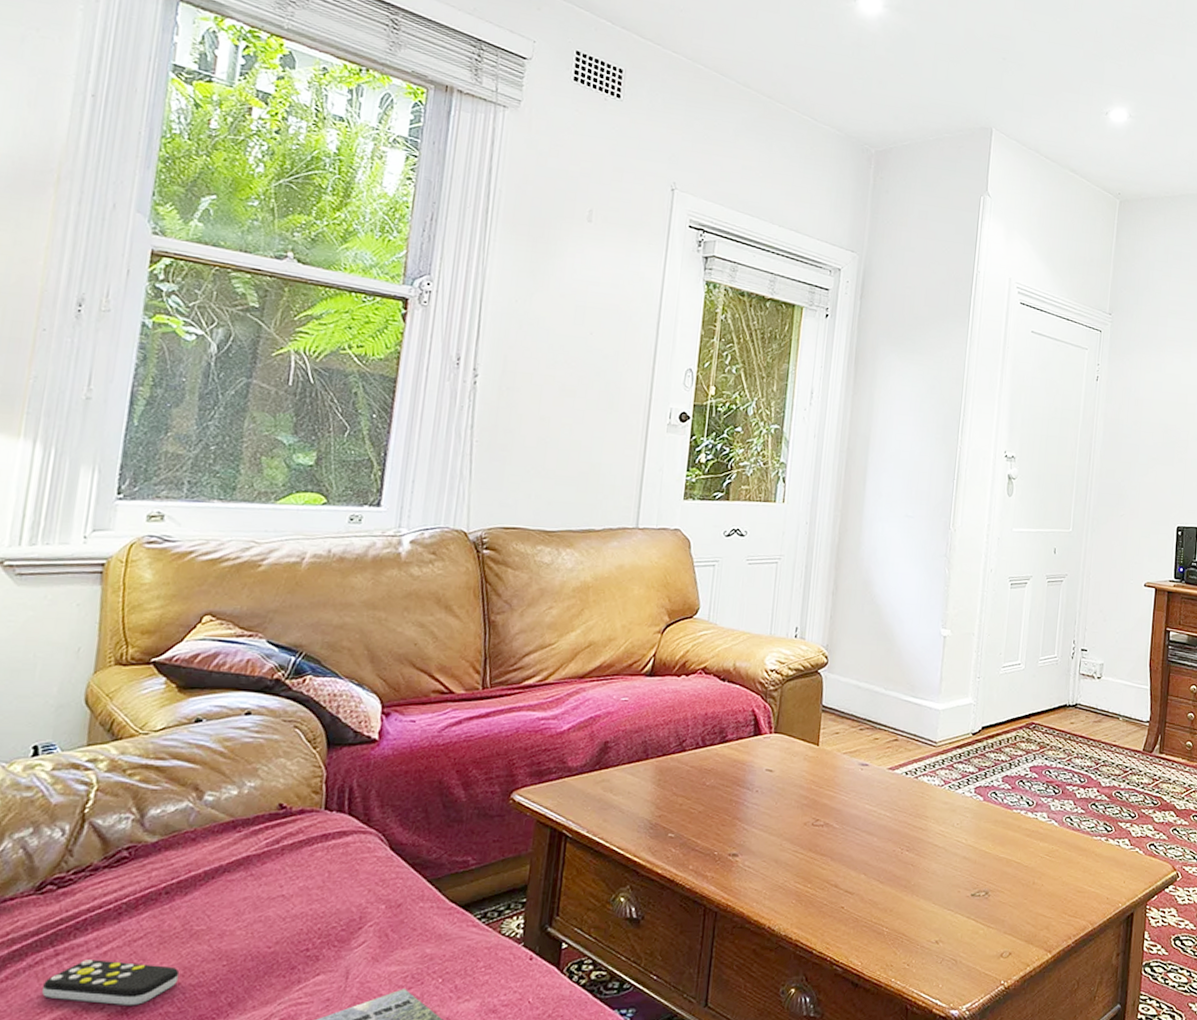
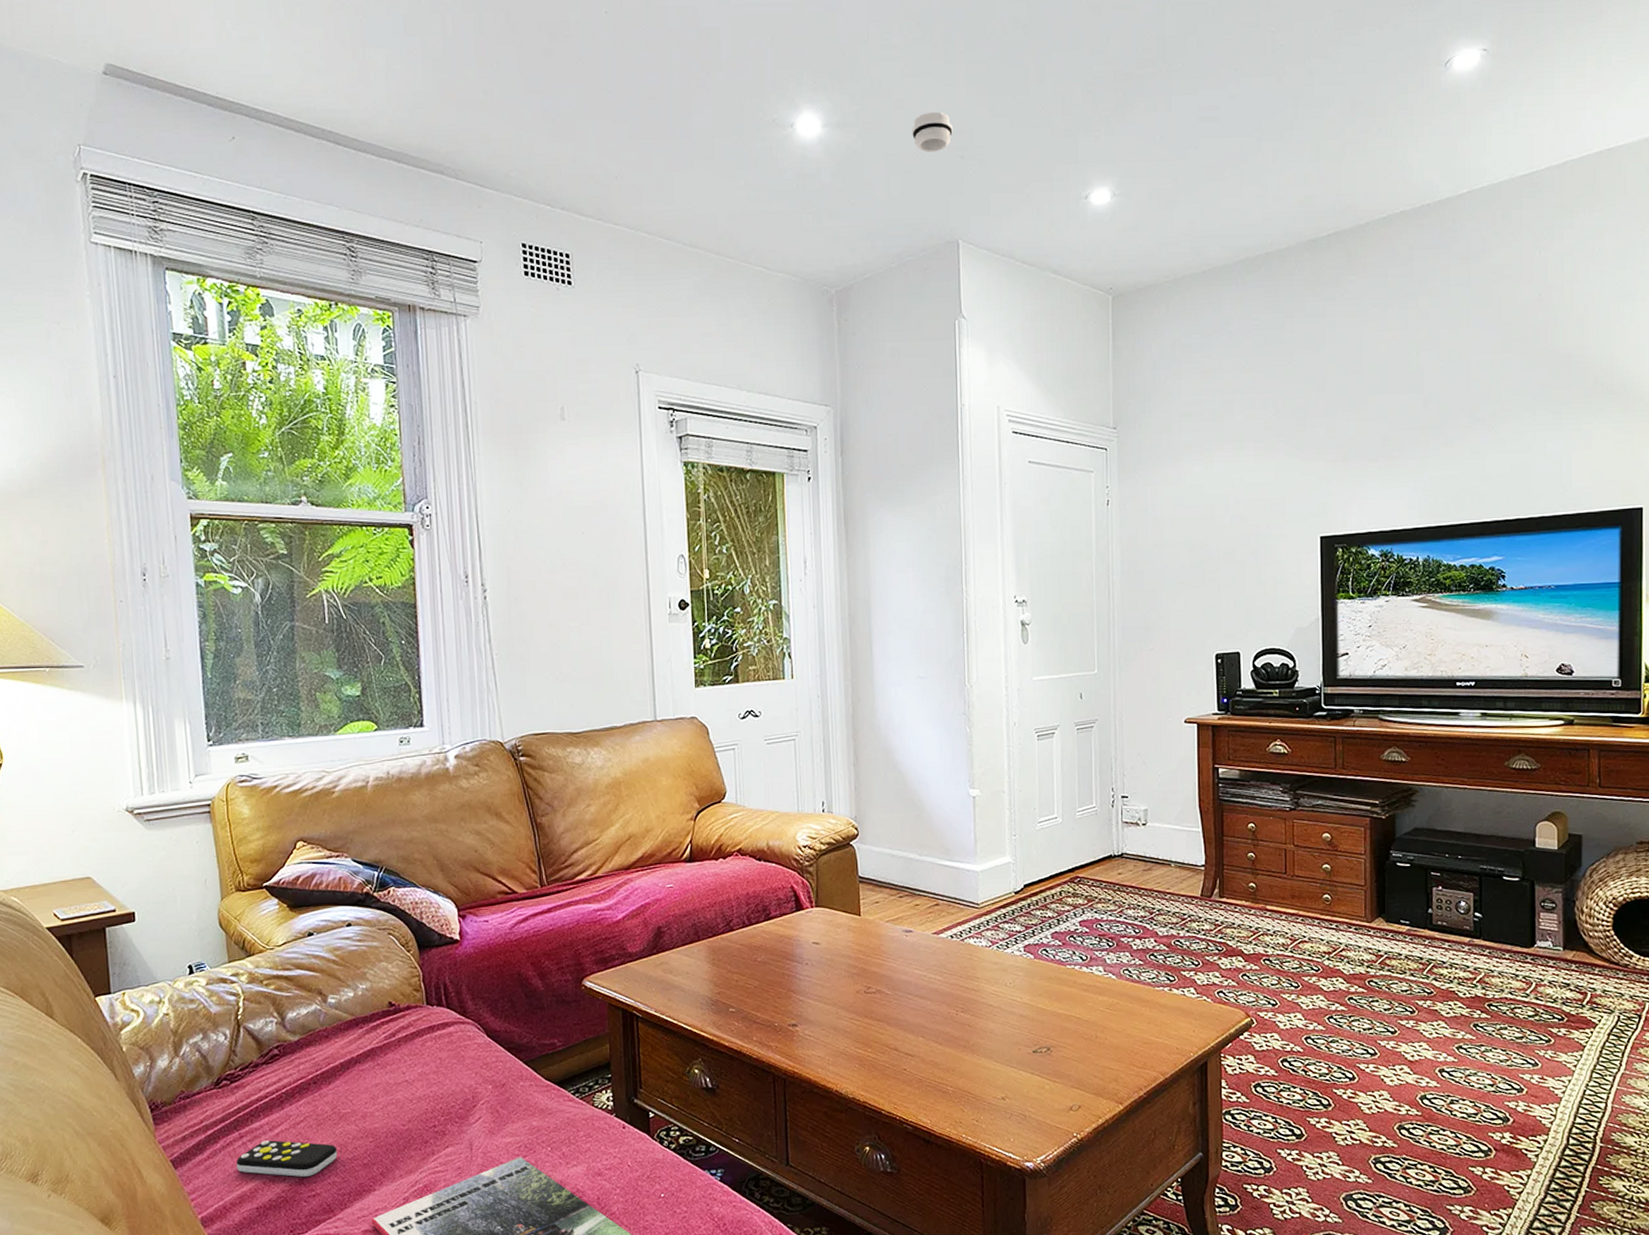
smoke detector: none [962,15,999,50] -> present [912,111,953,153]

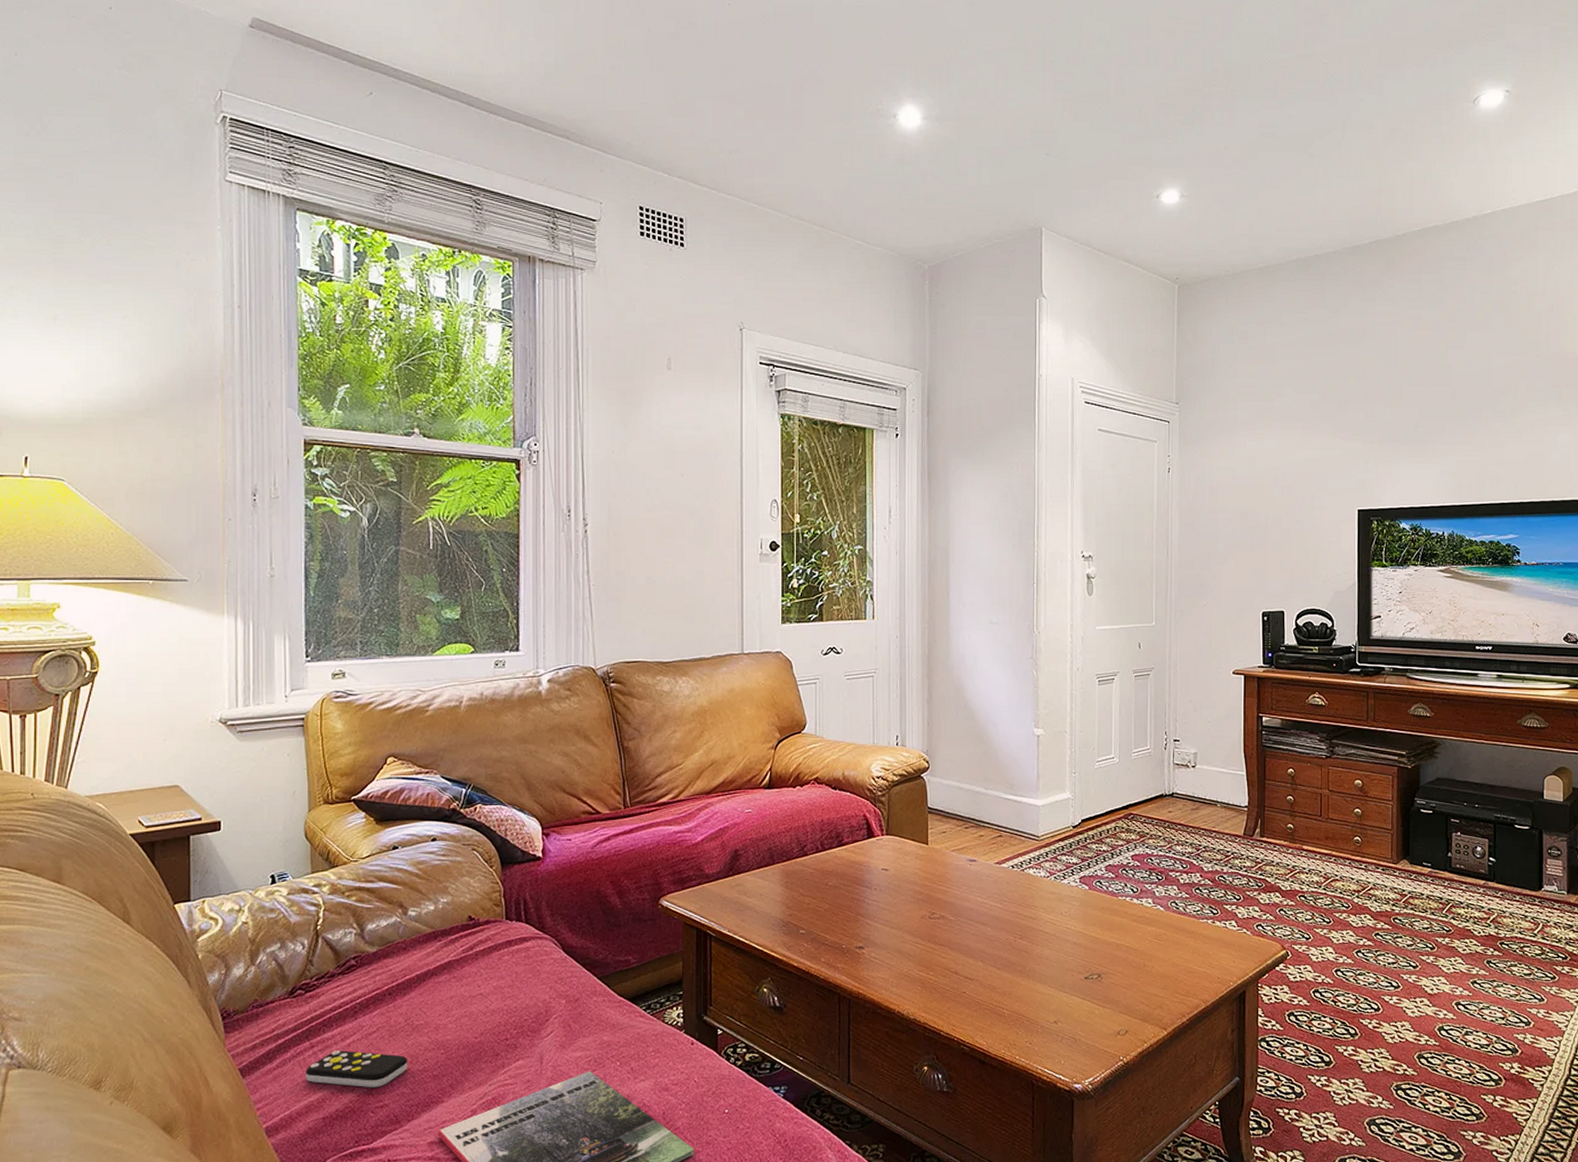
smoke detector: present [912,111,953,153] -> none [1003,112,1040,148]

